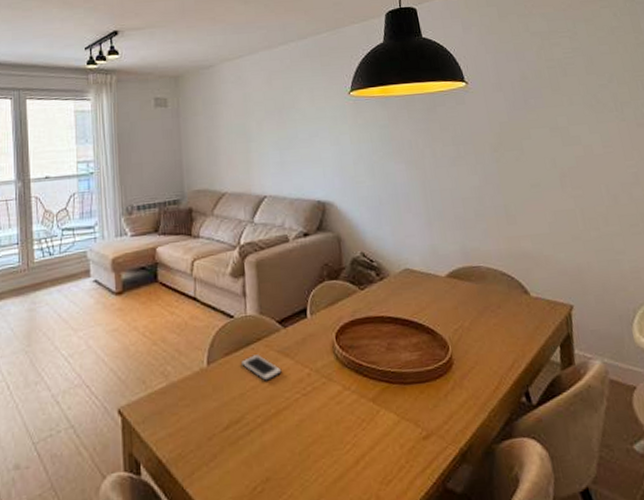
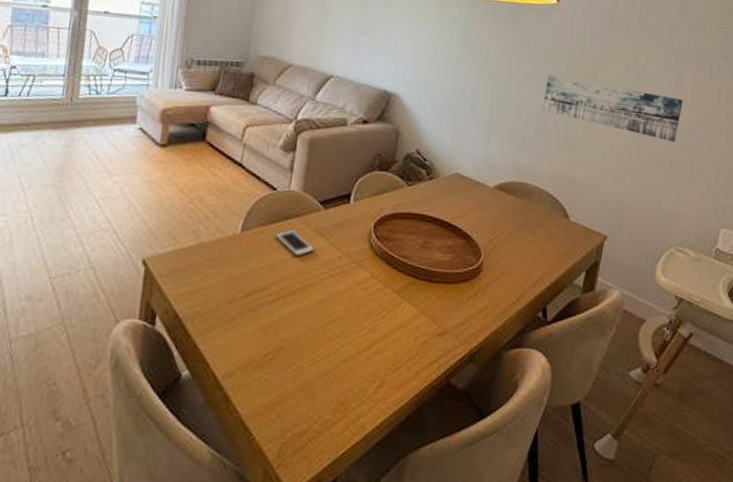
wall art: none [473,153,619,198] -> present [543,75,683,143]

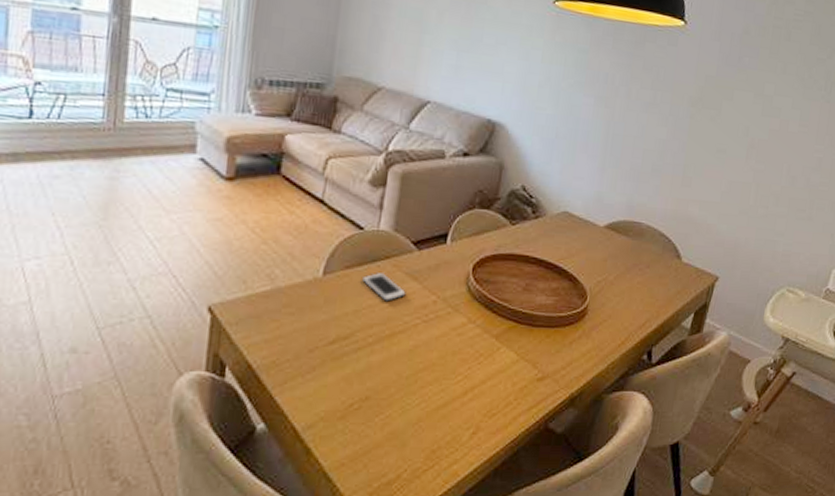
wall art: present [543,75,683,143] -> none [661,106,808,180]

